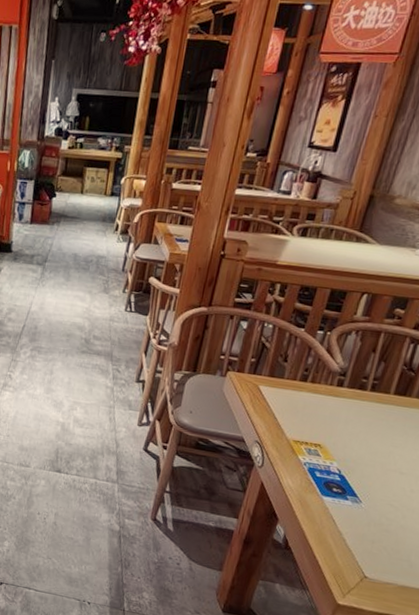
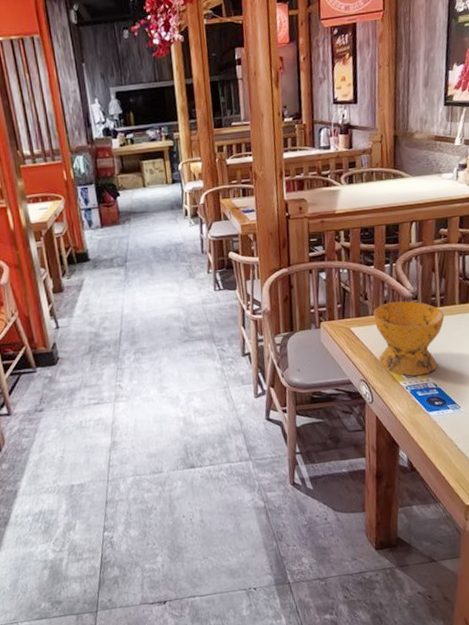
bowl: none [280,370,373,457] -> present [373,301,444,376]

